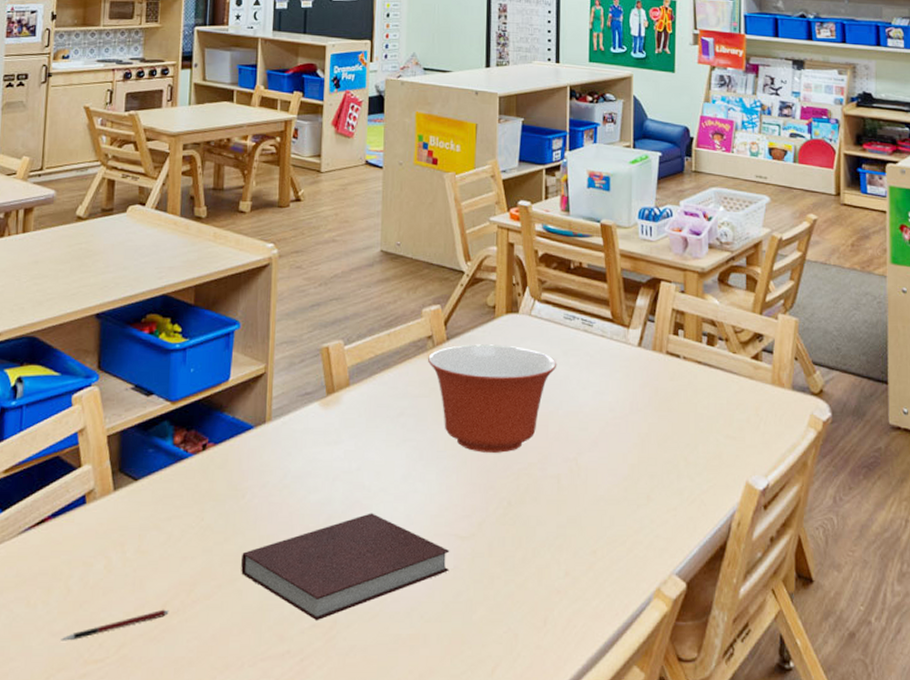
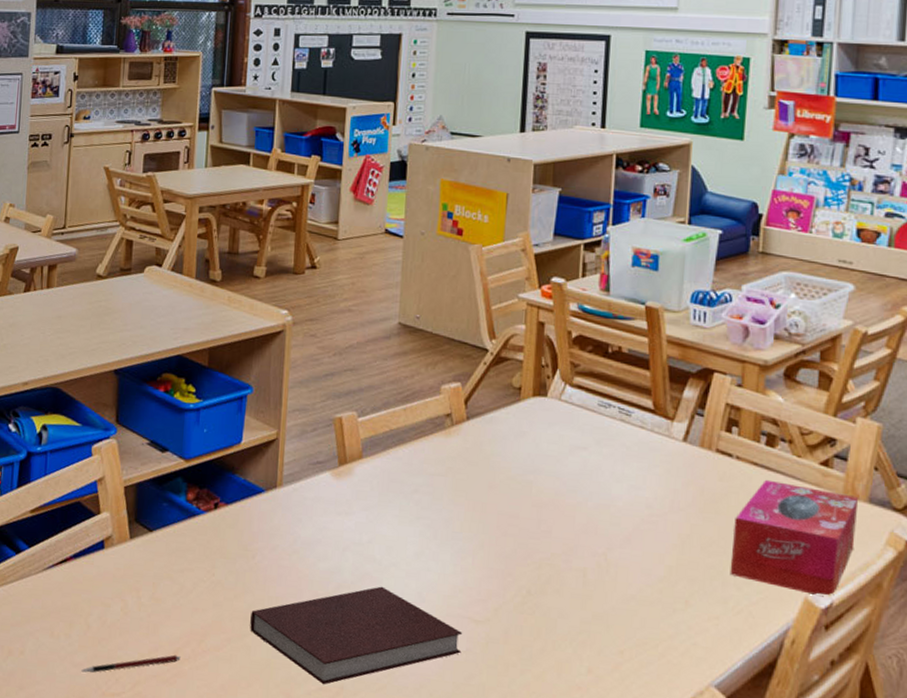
mixing bowl: present [428,344,557,453] -> none [446,425,589,540]
tissue box: none [683,376,784,479] -> present [730,479,859,597]

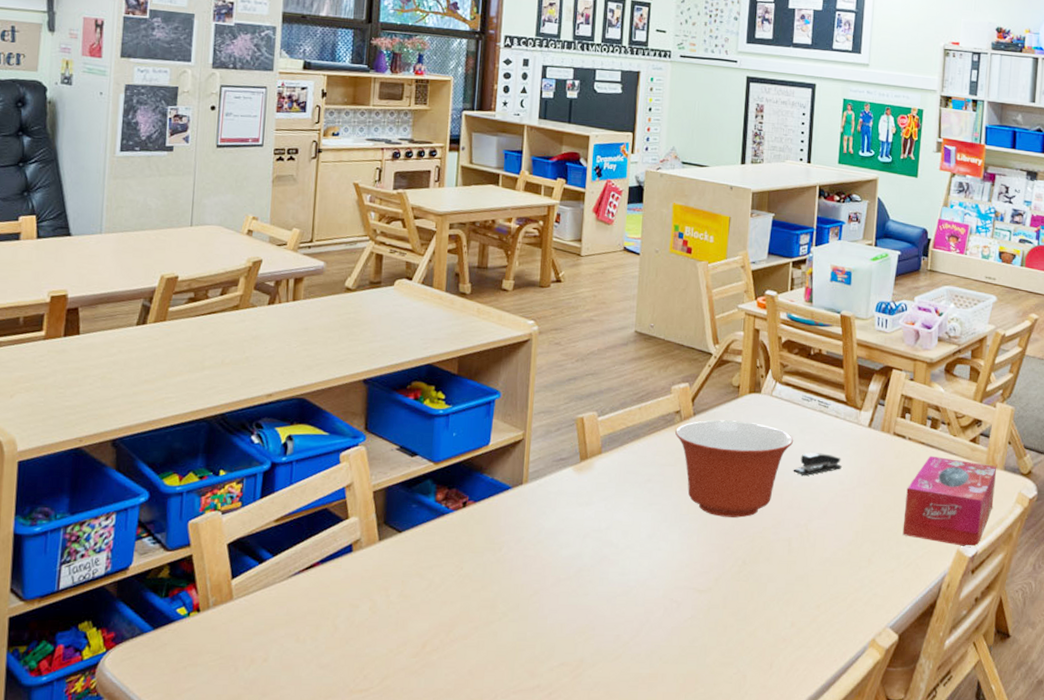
pen: present [81,654,181,674] -> none [328,647,429,673]
notebook: present [250,586,463,685] -> none [496,567,688,661]
mixing bowl: none [446,425,589,540] -> present [675,420,794,518]
stapler: none [587,468,649,497] -> present [793,452,842,477]

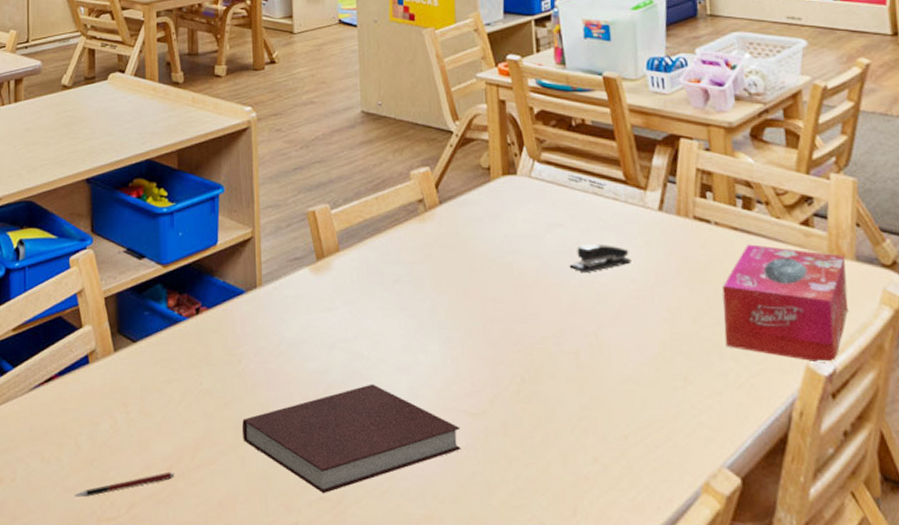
pen: none [328,647,429,673] -> present [75,471,175,498]
notebook: none [496,567,688,661] -> present [242,384,461,494]
mixing bowl: present [675,420,794,518] -> none [421,208,566,325]

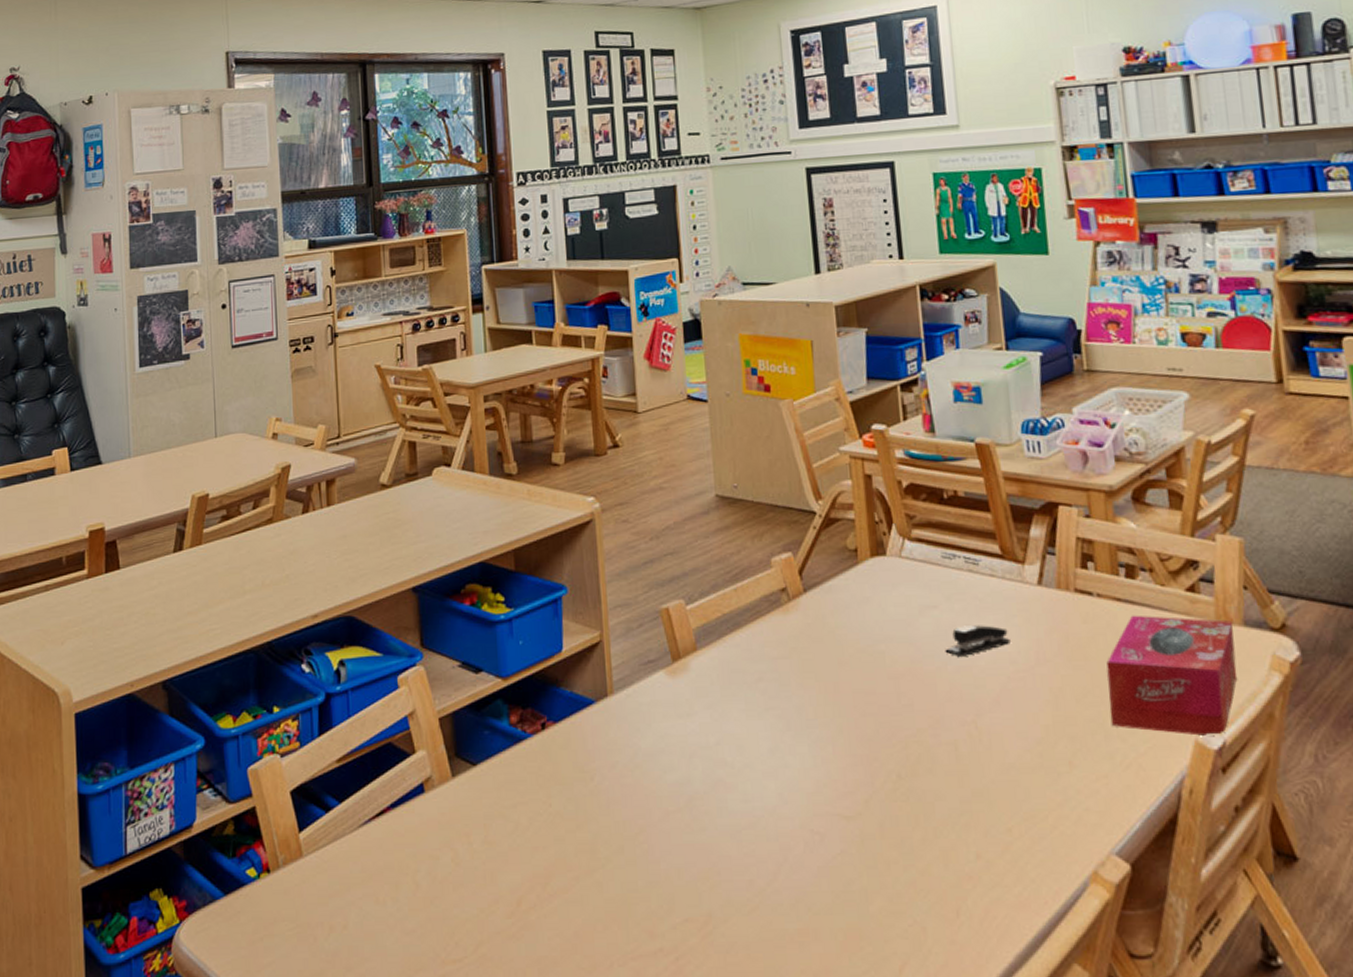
pen: present [75,471,175,498] -> none [415,904,526,940]
notebook: present [242,384,461,494] -> none [597,792,836,916]

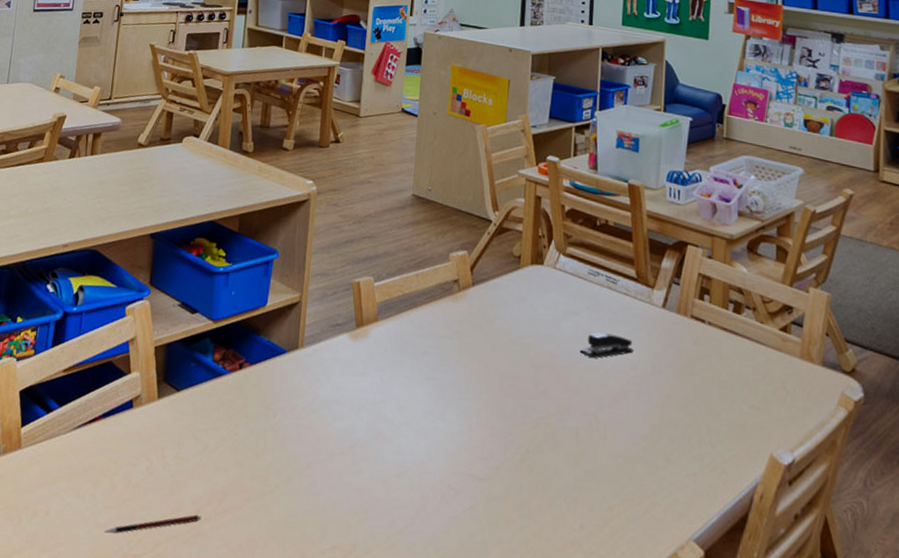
pen: none [415,904,526,940] -> present [104,514,202,534]
tissue box: present [1106,615,1238,737] -> none [705,344,814,454]

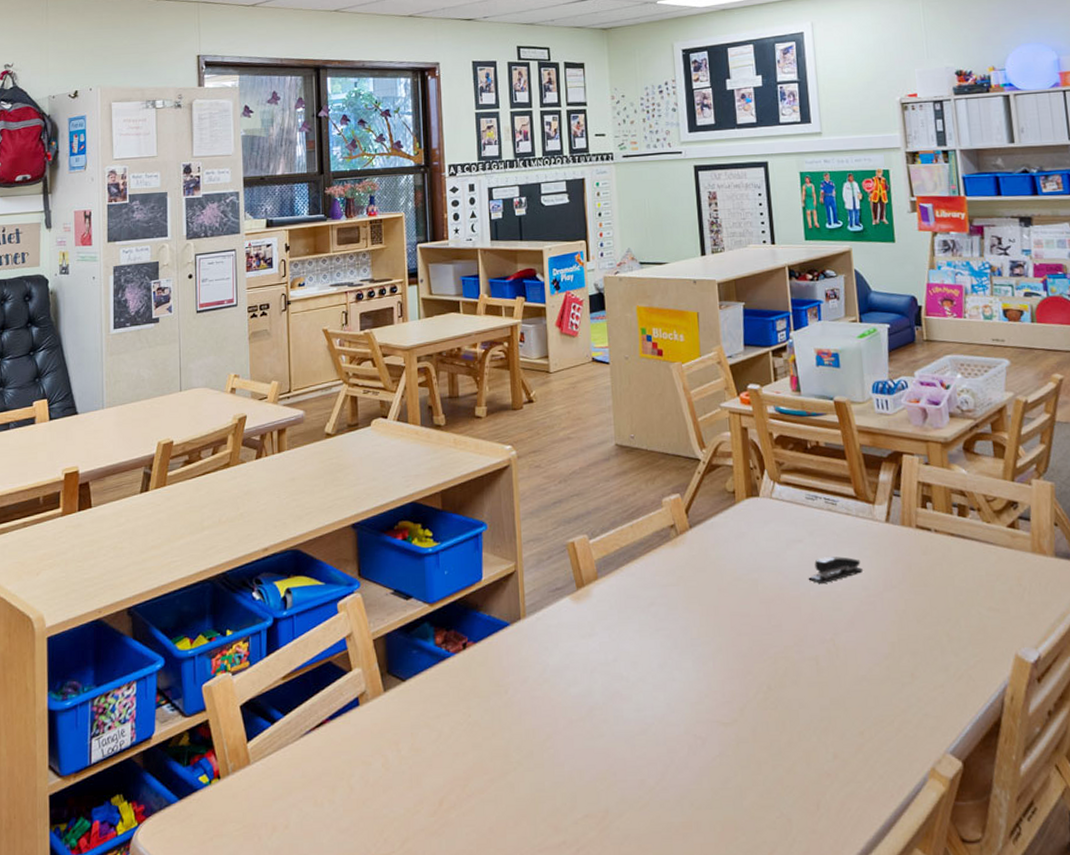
pen: present [104,514,202,534] -> none [348,804,447,838]

